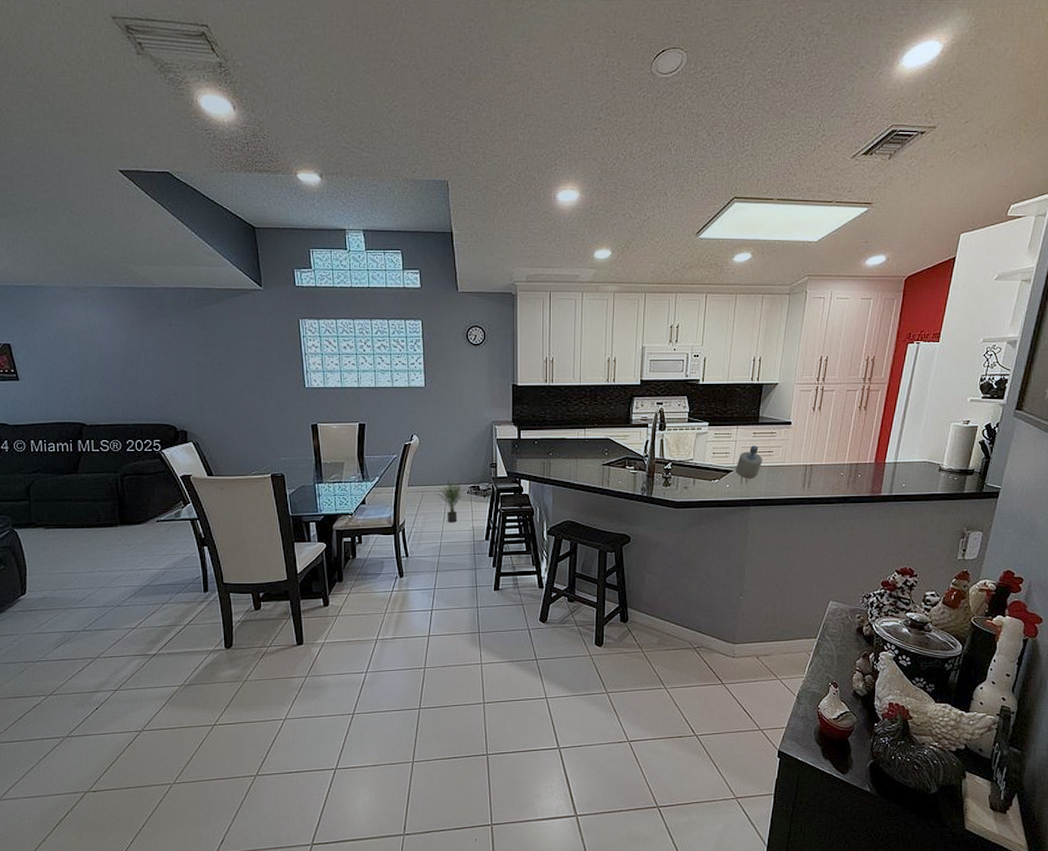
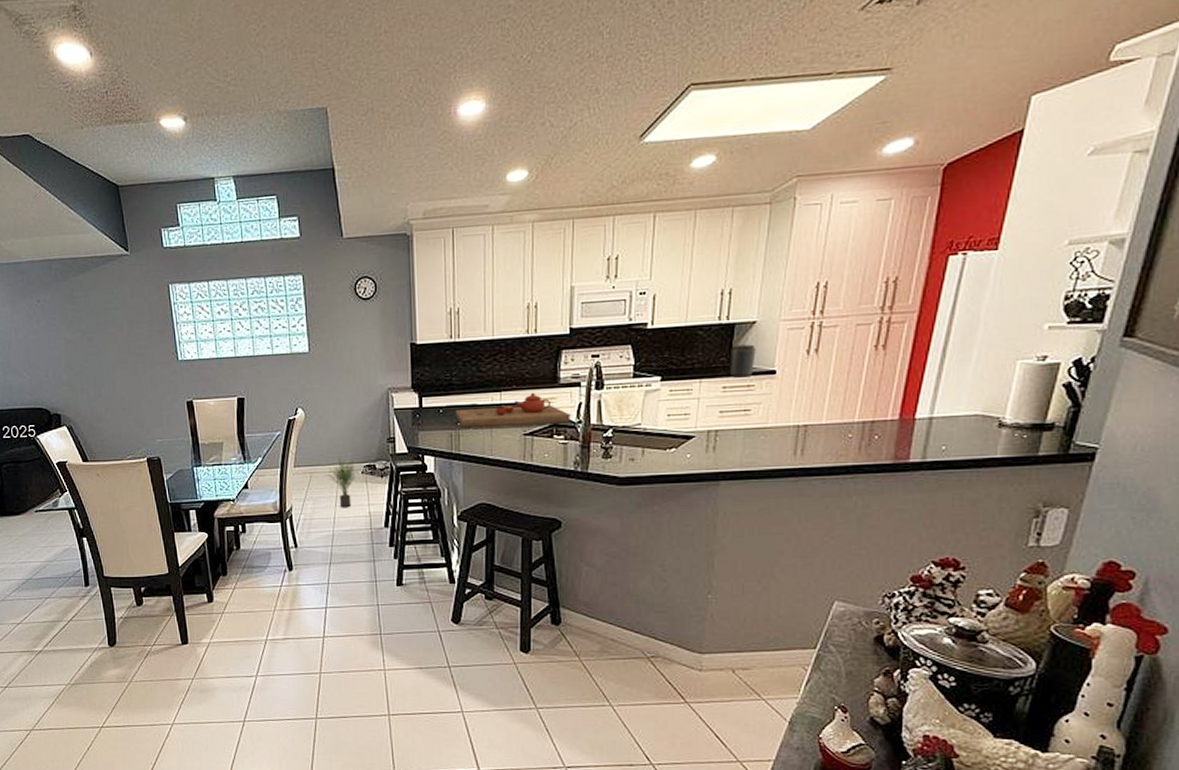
tea set: none [547,430,640,458] -> present [455,392,571,429]
soap dispenser: present [736,445,763,479] -> none [699,403,737,446]
soda can: none [757,401,778,426] -> present [727,344,756,378]

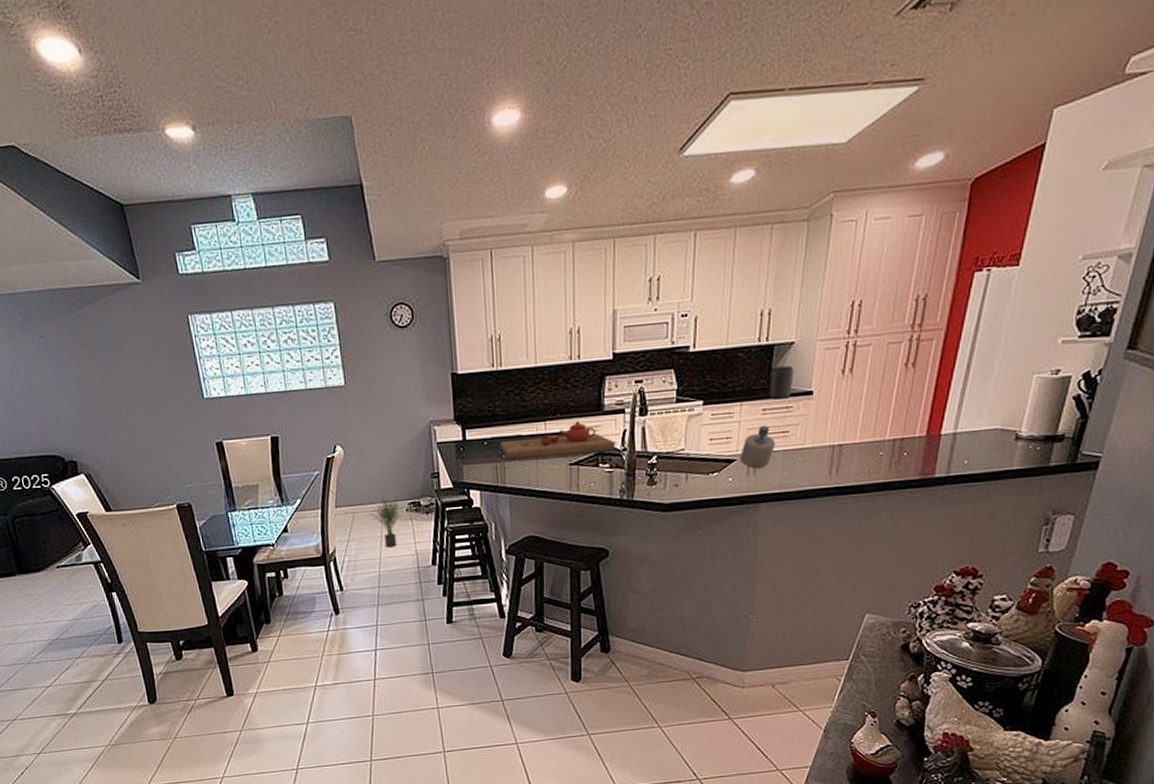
soap dispenser: none [699,403,737,446] -> present [740,425,776,469]

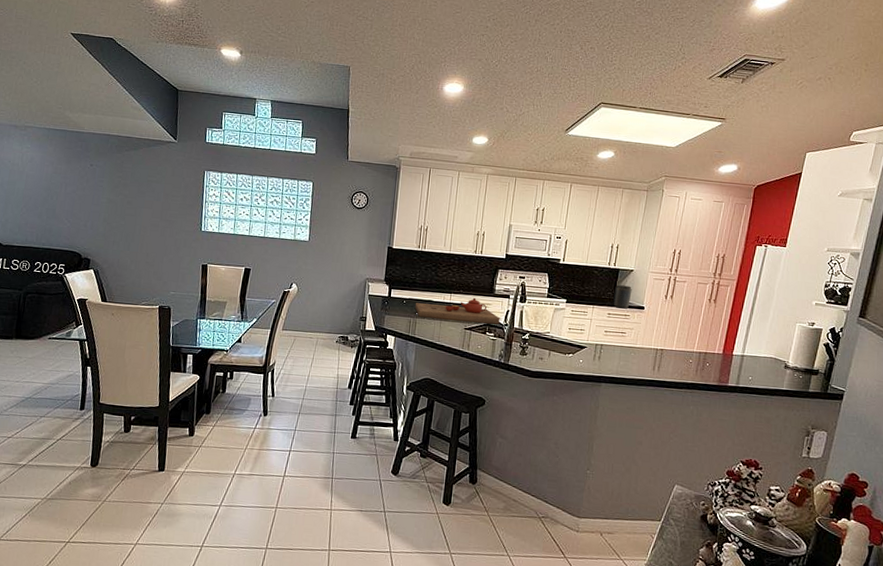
potted plant: present [369,494,401,548] -> none [307,326,331,369]
soap dispenser: present [740,425,776,469] -> none [589,325,616,357]

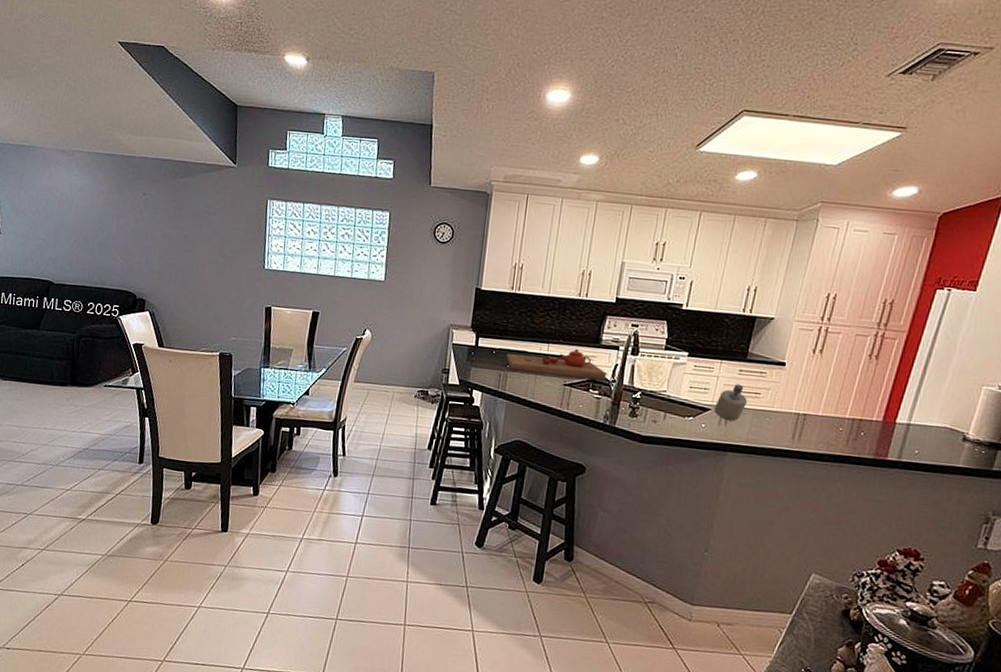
soap dispenser: none [589,325,616,357] -> present [714,384,748,421]
soda can: present [612,284,632,309] -> none [745,335,771,365]

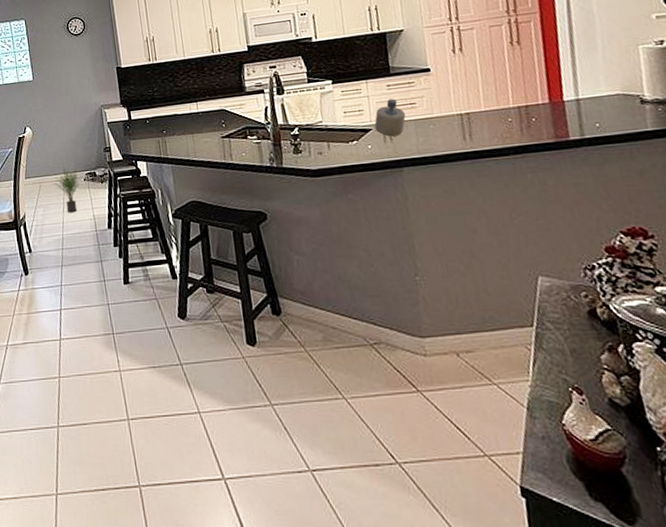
potted plant: none [382,378,409,427] -> present [53,166,80,213]
tea set: present [505,348,607,381] -> none [159,100,261,136]

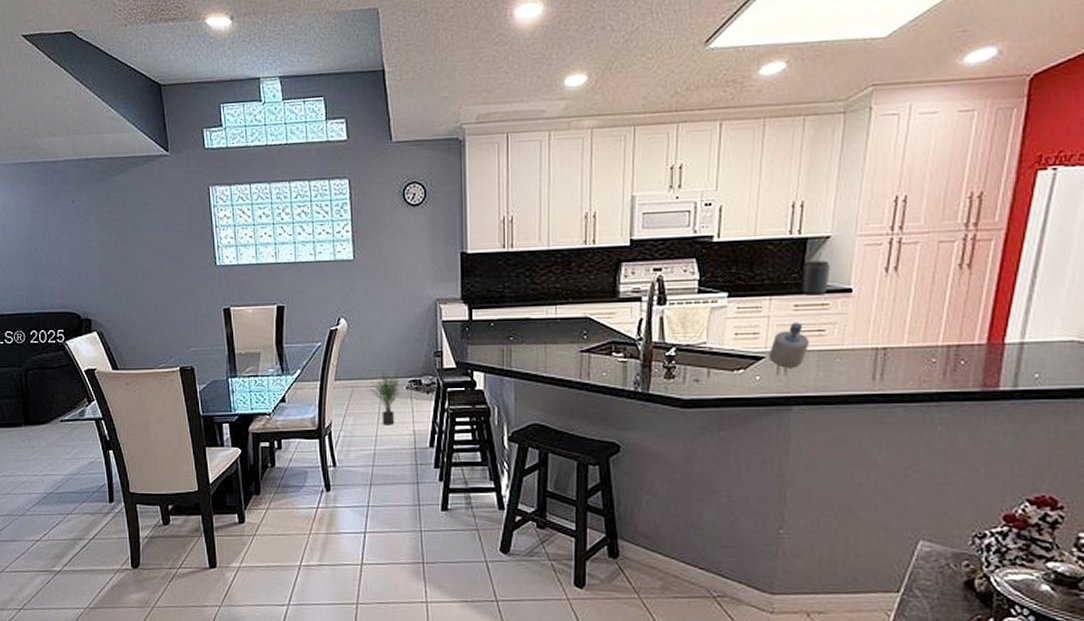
soda can: none [386,48,411,77] -> present [799,260,830,296]

